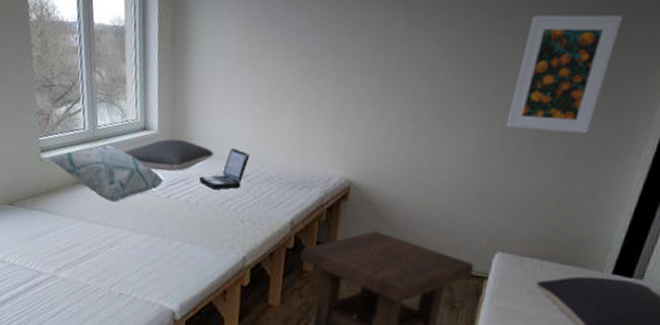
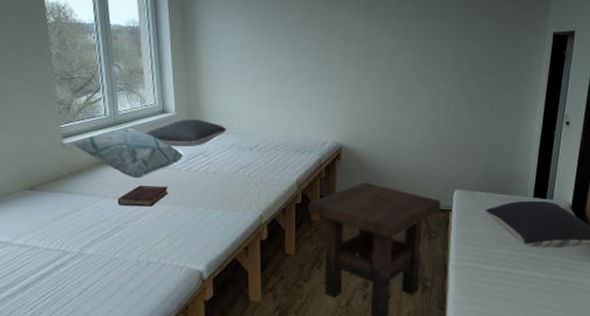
hardback book: none [92,209,146,235] -> present [117,185,169,207]
laptop: present [199,148,250,190] -> none [216,124,258,160]
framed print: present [505,14,622,133] -> none [447,17,508,98]

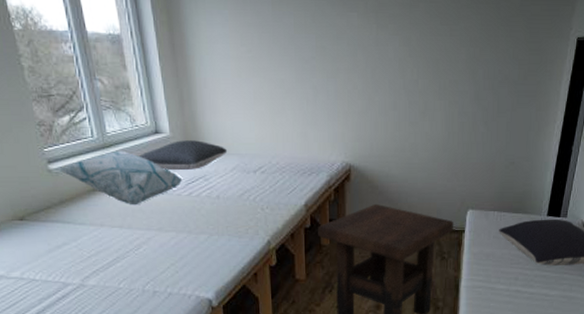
hardback book: present [117,185,169,207] -> none [115,212,170,235]

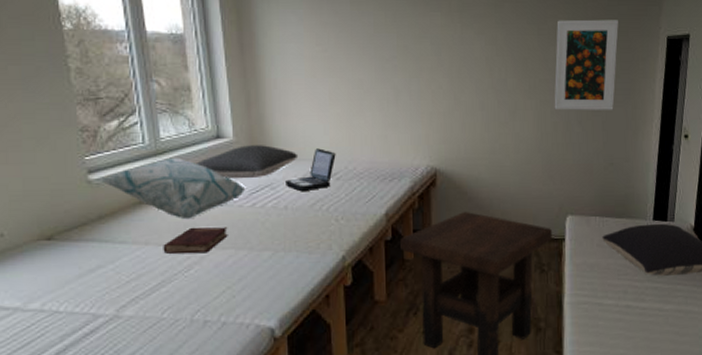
hardback book: none [115,212,170,235] -> present [163,227,228,254]
laptop: none [217,144,261,184] -> present [286,148,336,192]
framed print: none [462,20,530,111] -> present [554,19,619,110]

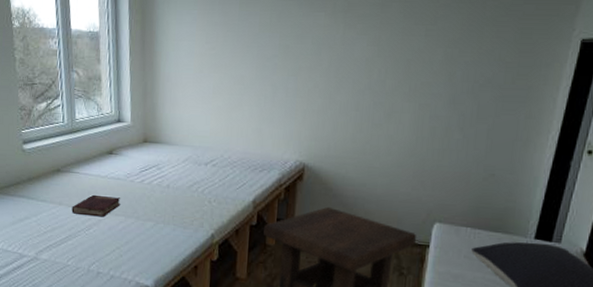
decorative pillow: present [101,157,246,220] -> none [32,135,137,188]
pillow: present [195,145,299,179] -> none [100,130,182,158]
laptop: present [286,148,336,192] -> none [170,137,214,174]
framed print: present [554,19,619,110] -> none [434,20,522,118]

